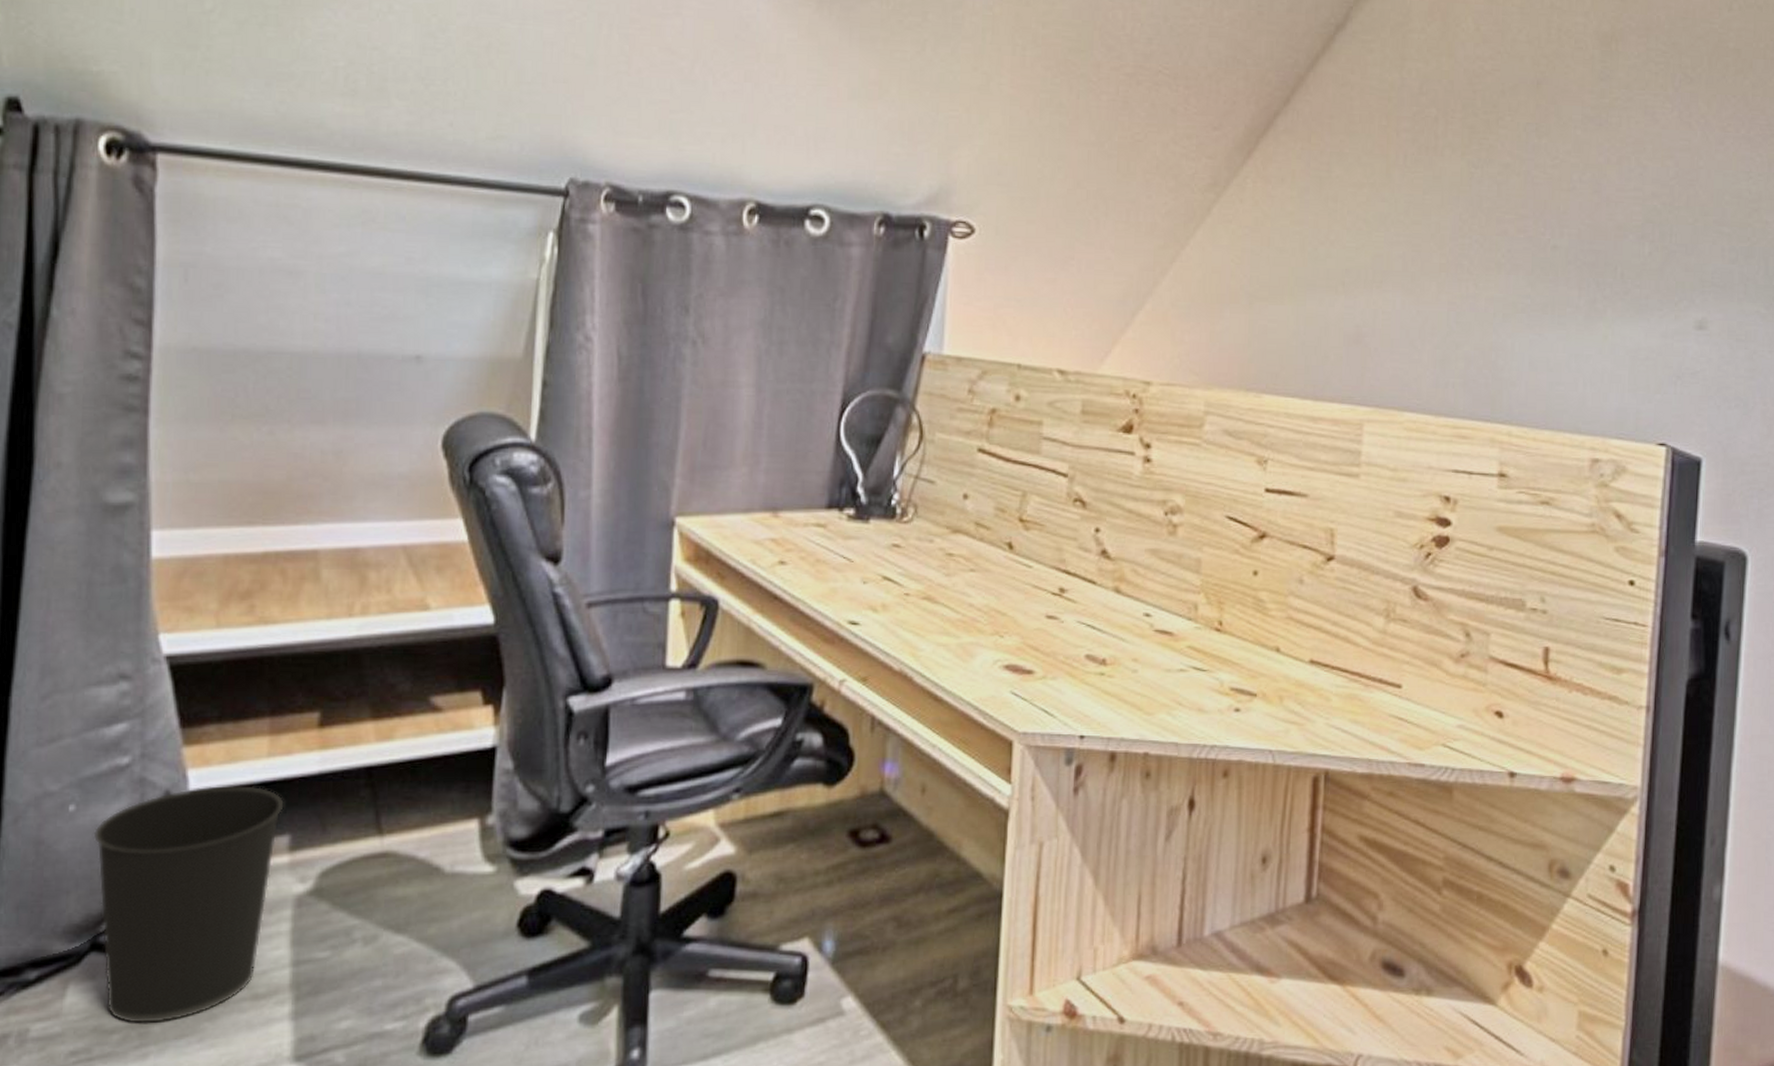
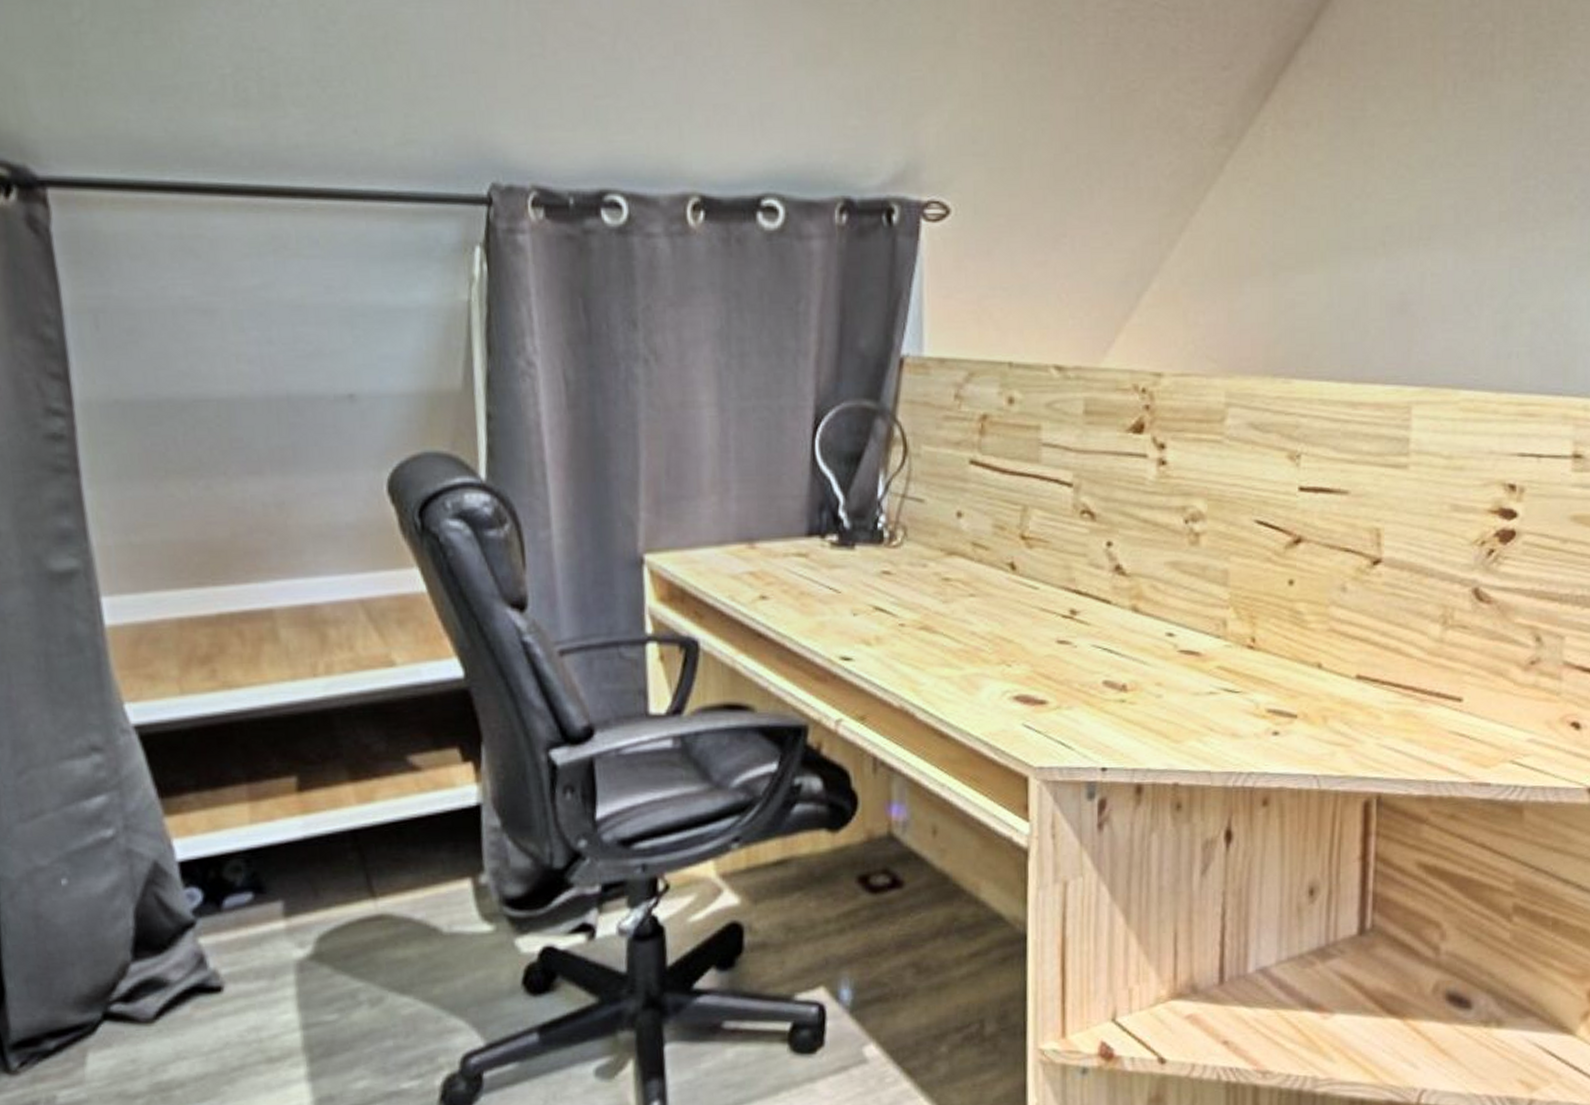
wastebasket: present [93,786,284,1023] -> none [88,853,273,1088]

